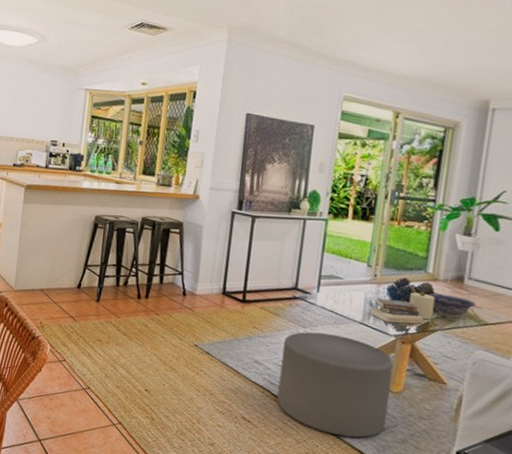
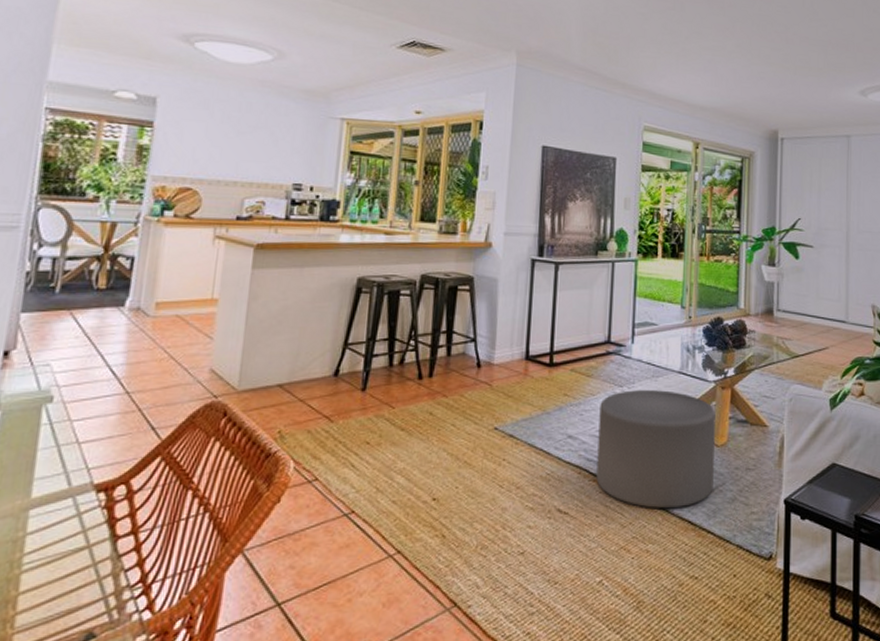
books: present [370,298,424,324] -> none [688,341,740,368]
candle: present [409,289,435,320] -> none [725,327,749,359]
decorative bowl: present [427,293,476,319] -> none [741,329,786,354]

